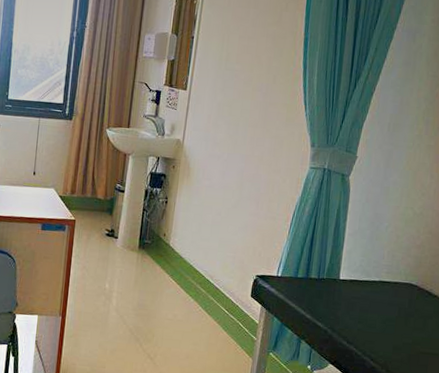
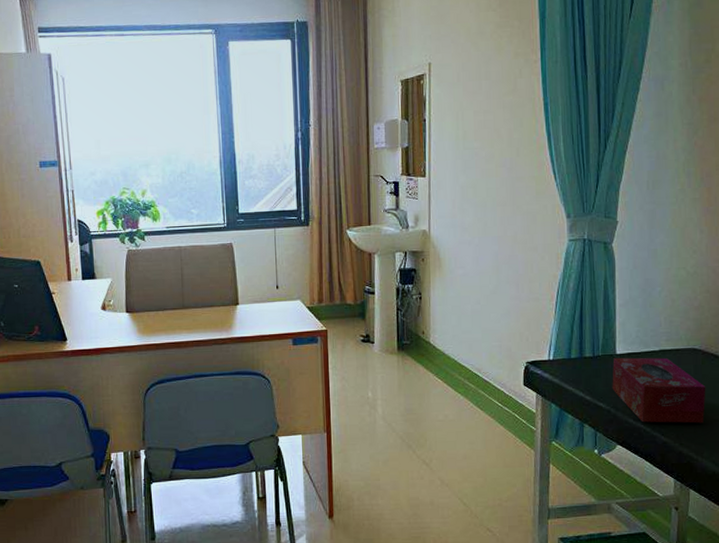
tissue box: none [331,282,417,354] -> present [612,357,706,424]

